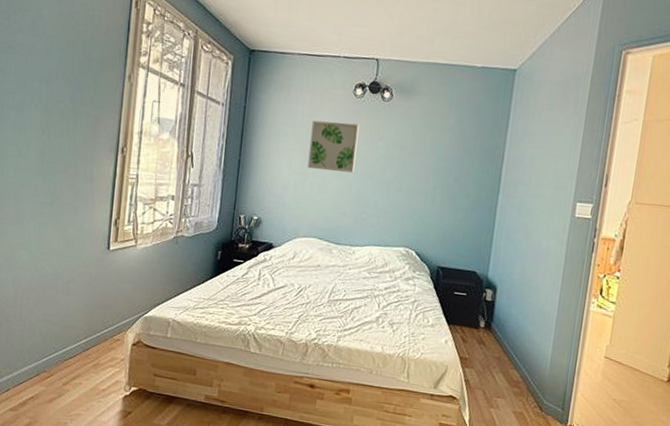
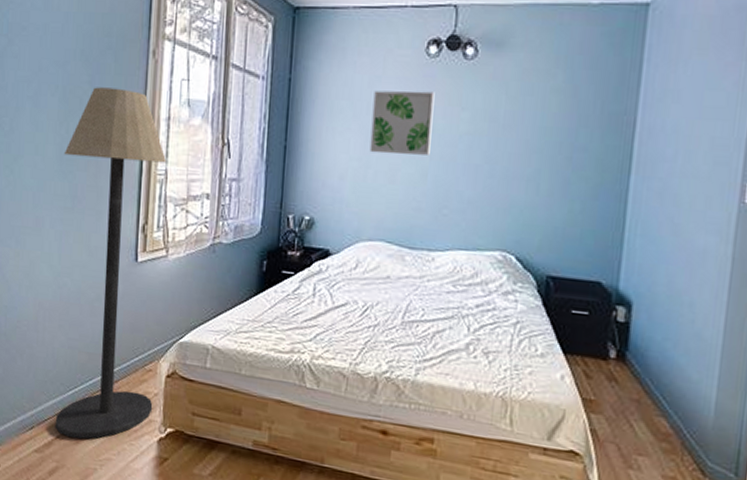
floor lamp: none [29,102,138,398] -> present [55,87,167,439]

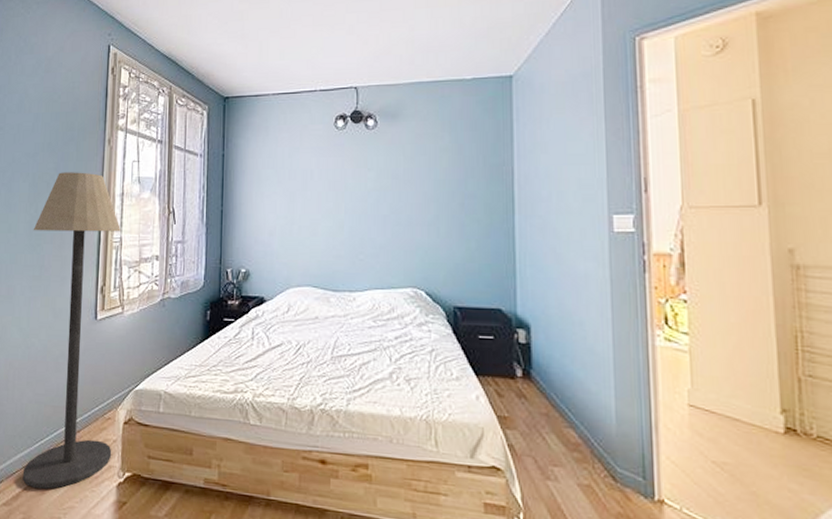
wall art: present [369,90,435,155] -> none [293,157,345,211]

